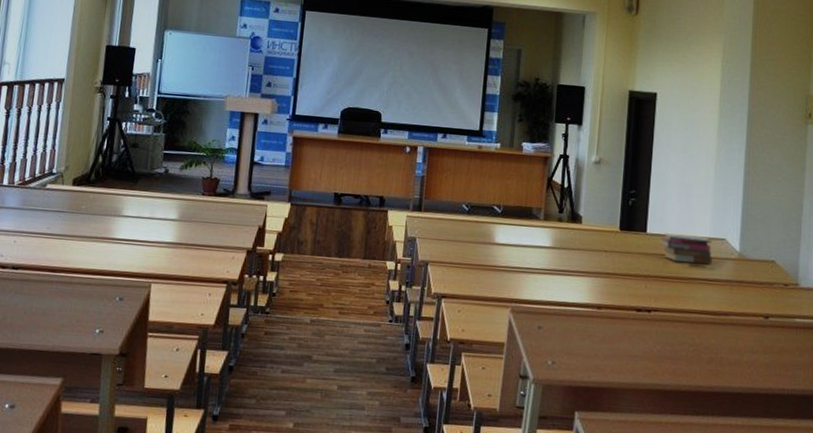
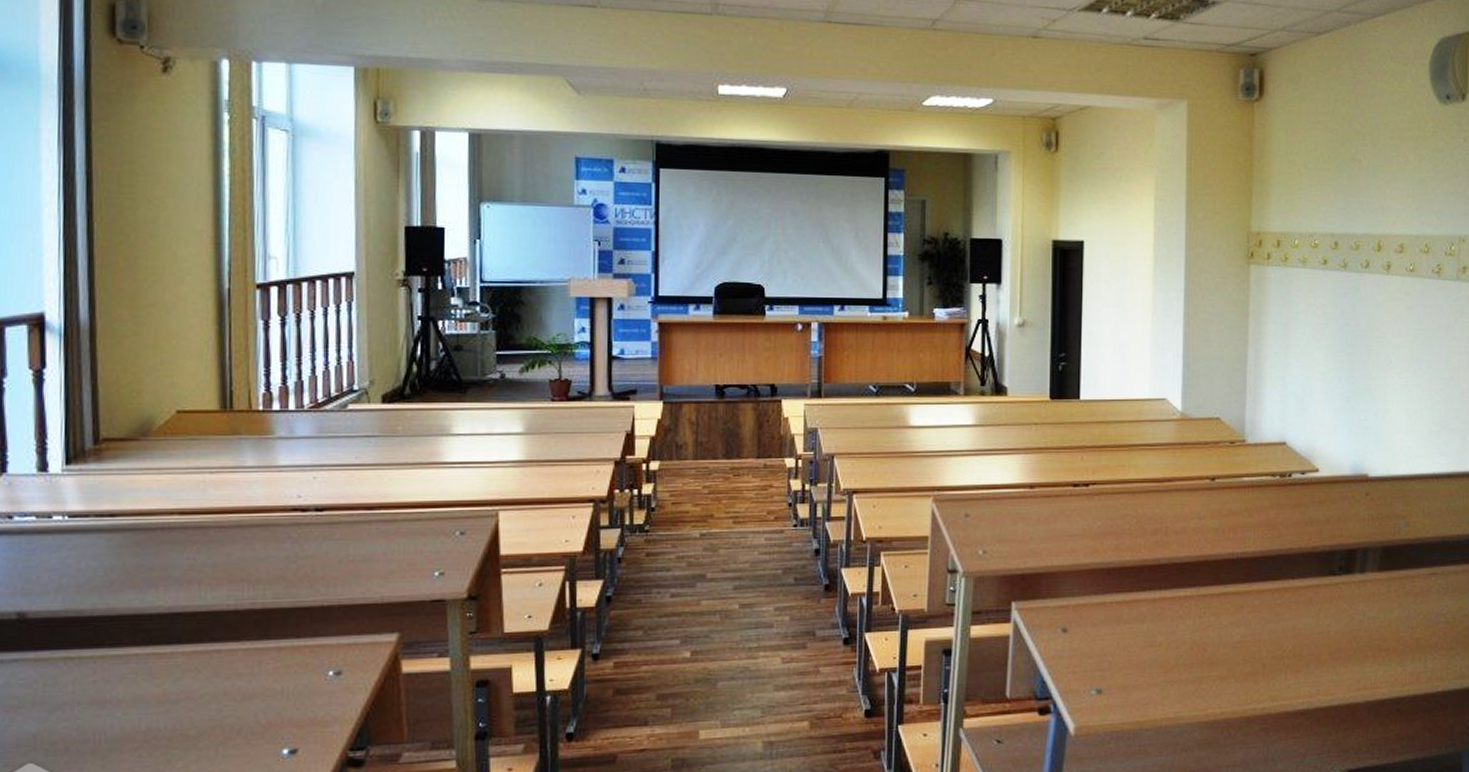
books: present [660,233,712,264] -> none [1095,397,1153,429]

